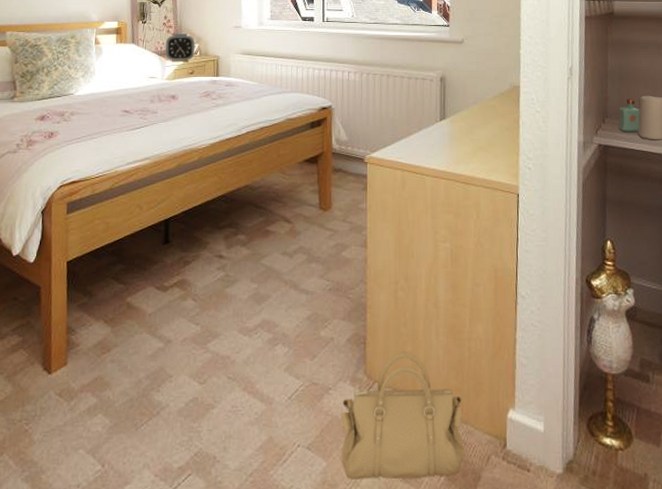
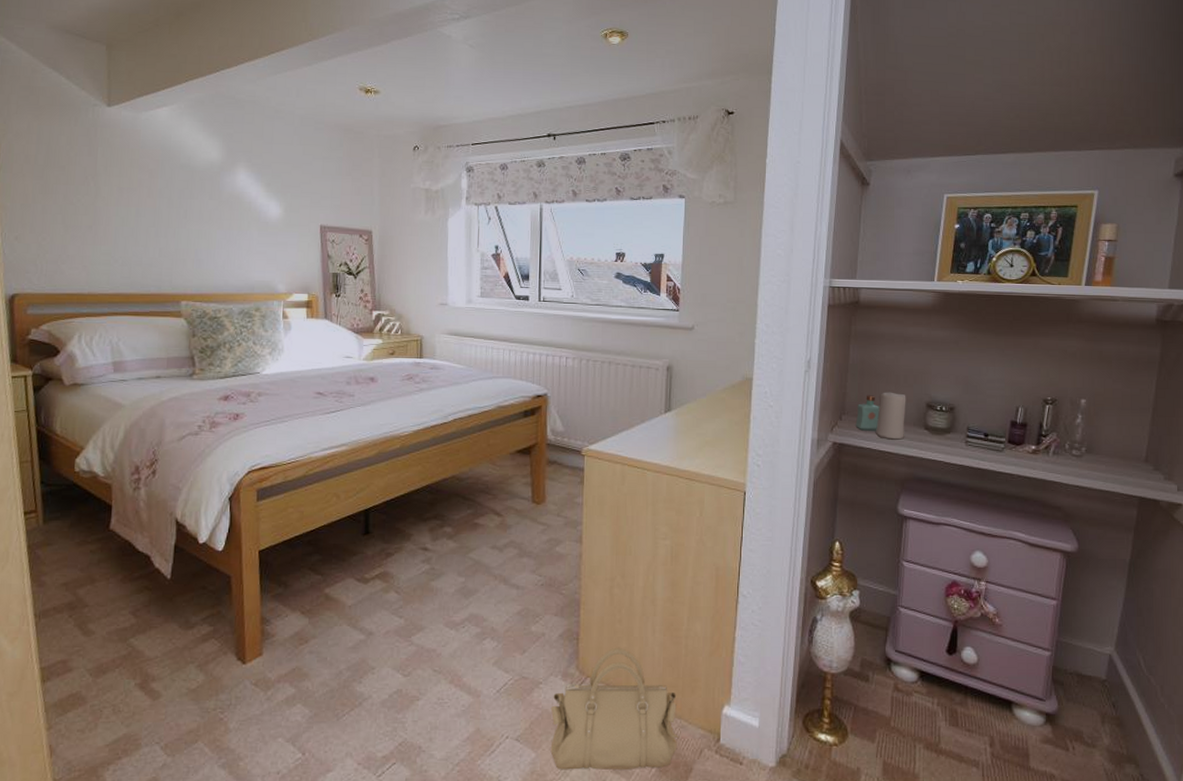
alarm clock: present [165,34,195,62] -> none [362,309,396,342]

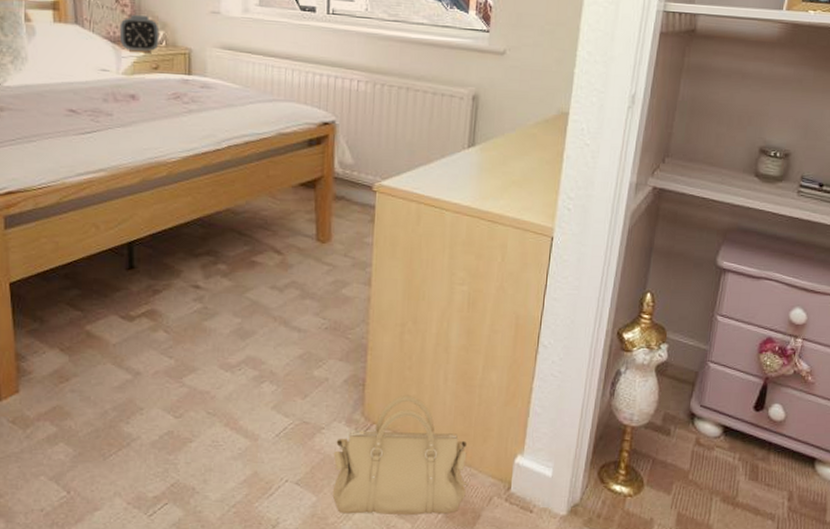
alarm clock: none [362,309,396,342] -> present [119,15,160,54]
perfume: present [855,395,880,432] -> none [679,136,708,178]
candle: present [875,392,906,441] -> none [700,133,738,188]

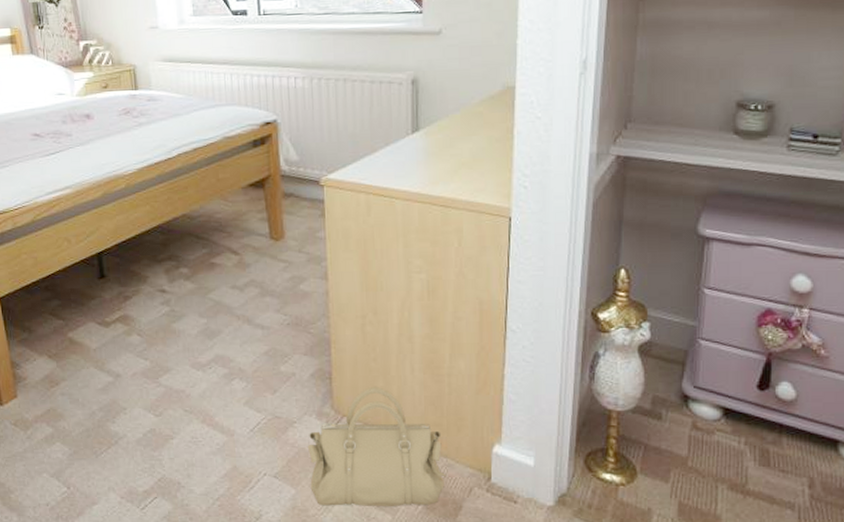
alarm clock: present [119,15,160,54] -> none [69,39,106,75]

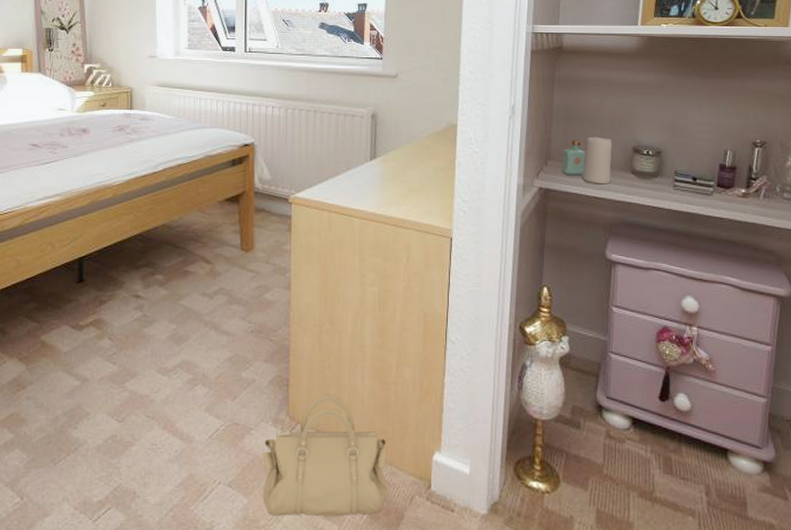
perfume: none [644,96,675,142] -> present [561,140,585,177]
candle: none [669,91,710,150] -> present [581,136,612,186]

